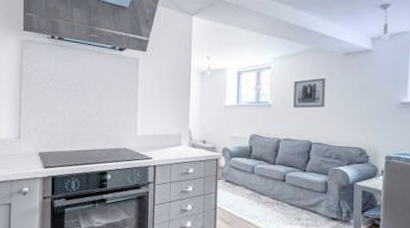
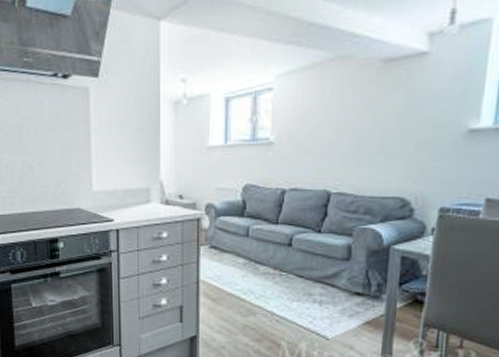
wall art: present [293,77,326,108] -> none [305,98,355,146]

